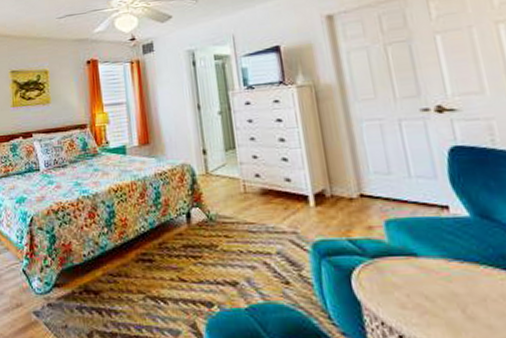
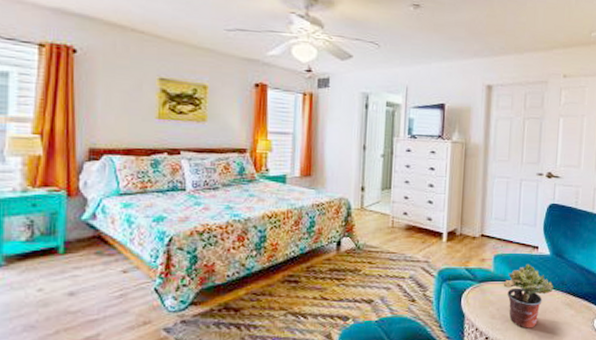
potted plant: none [407,230,490,325] -> present [503,264,554,328]

